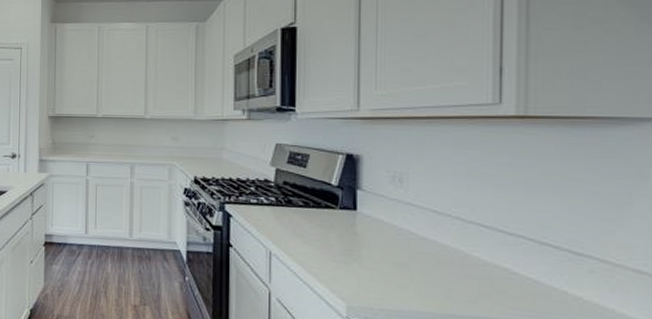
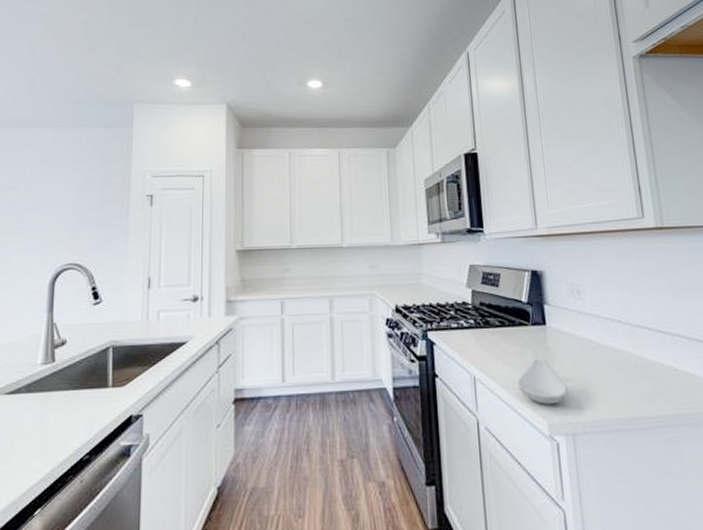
spoon rest: none [317,242,373,289] -> present [517,359,568,405]

